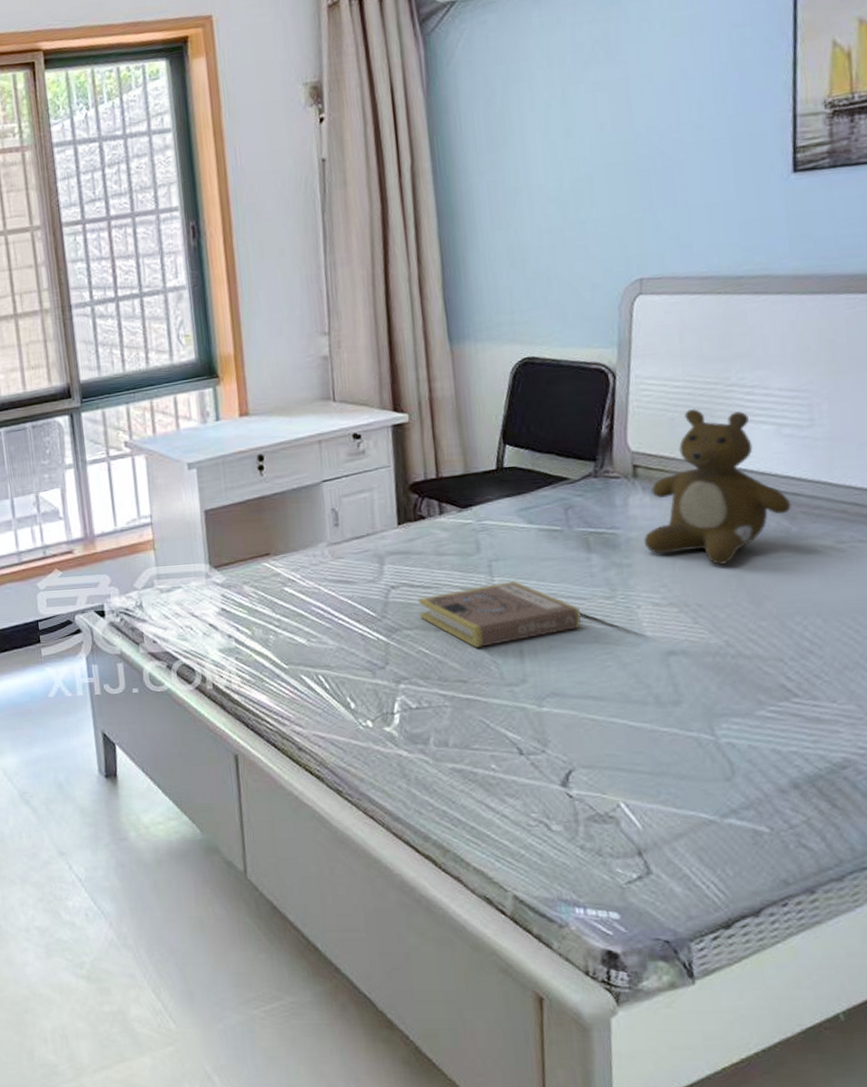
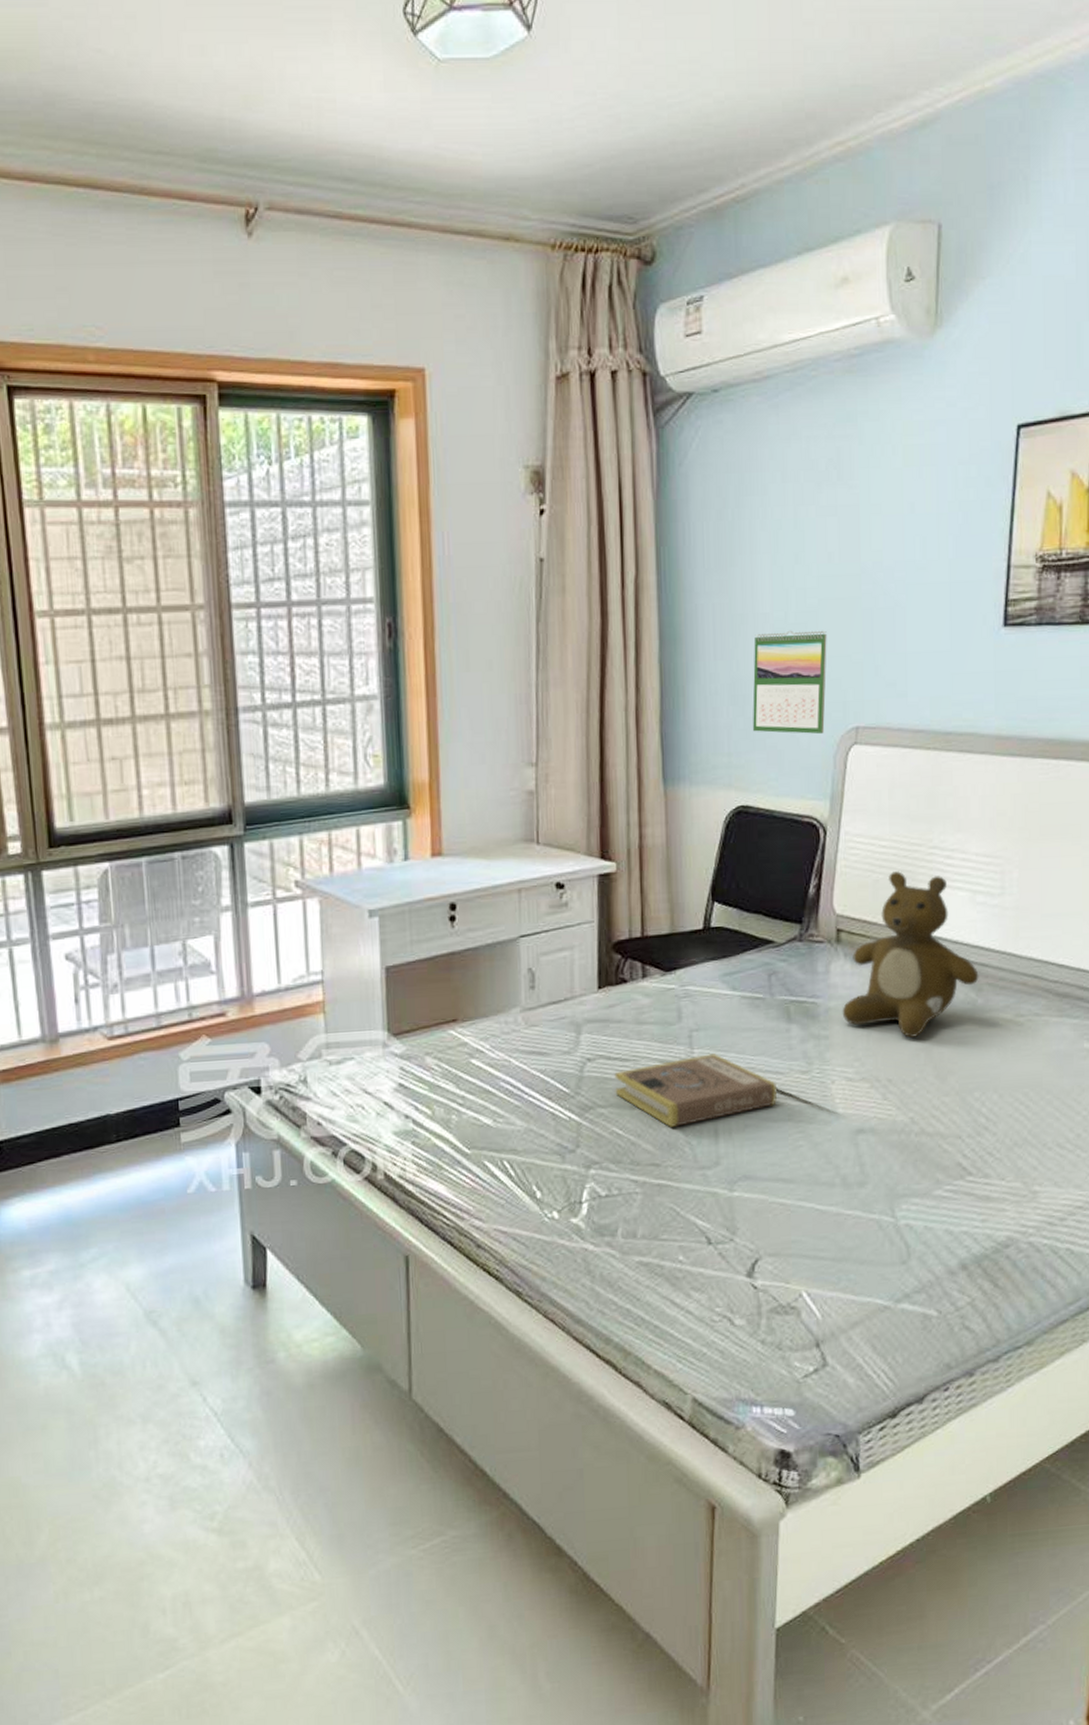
calendar: none [530,194,607,291] -> present [753,630,827,735]

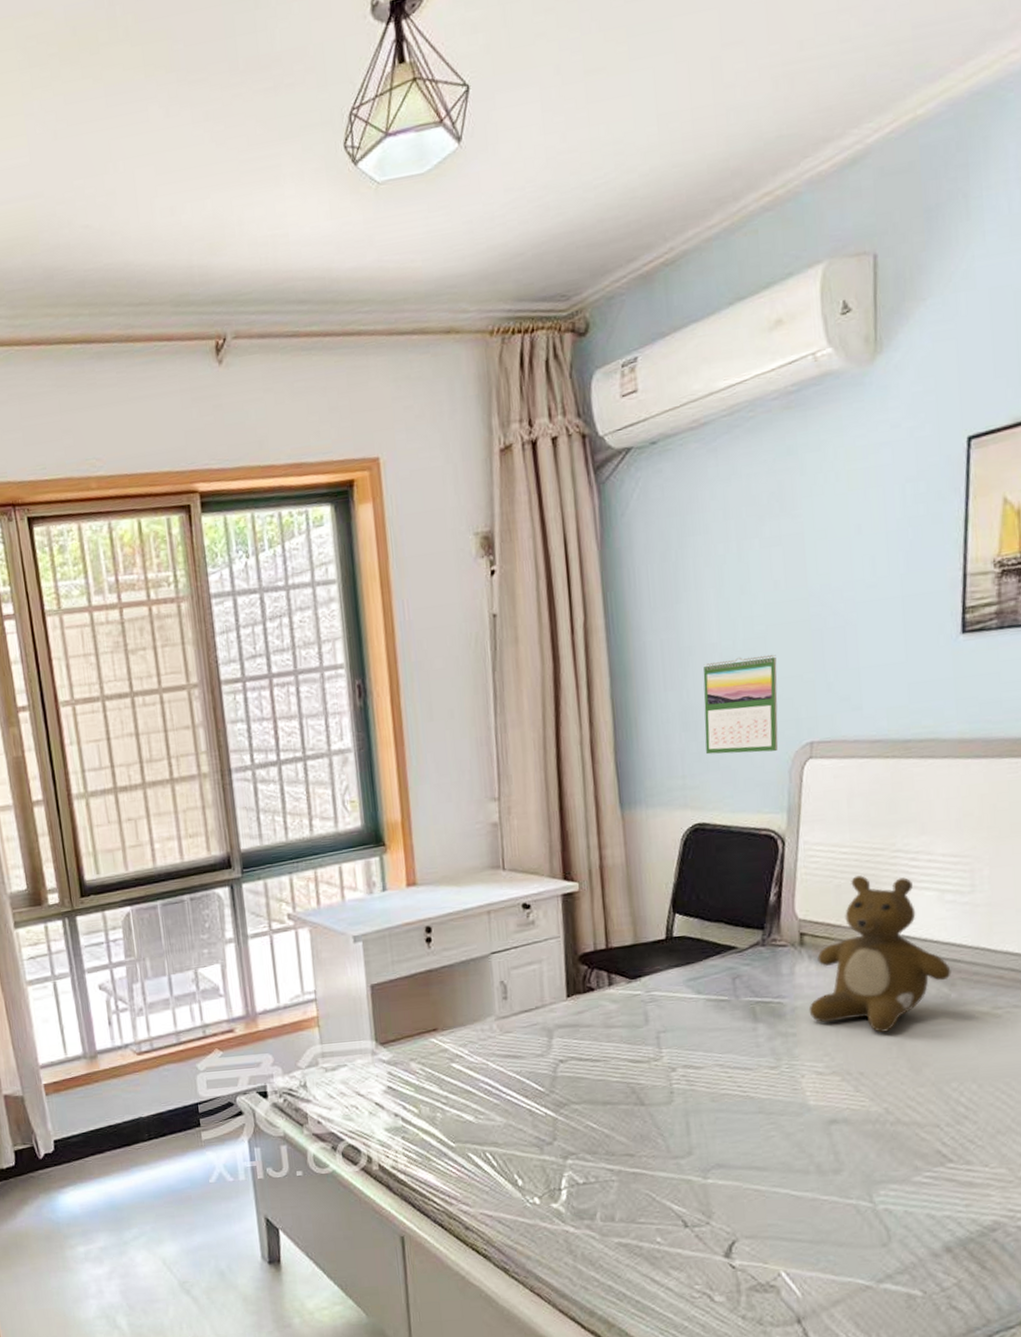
book: present [614,1053,778,1127] -> none [586,1052,748,1121]

